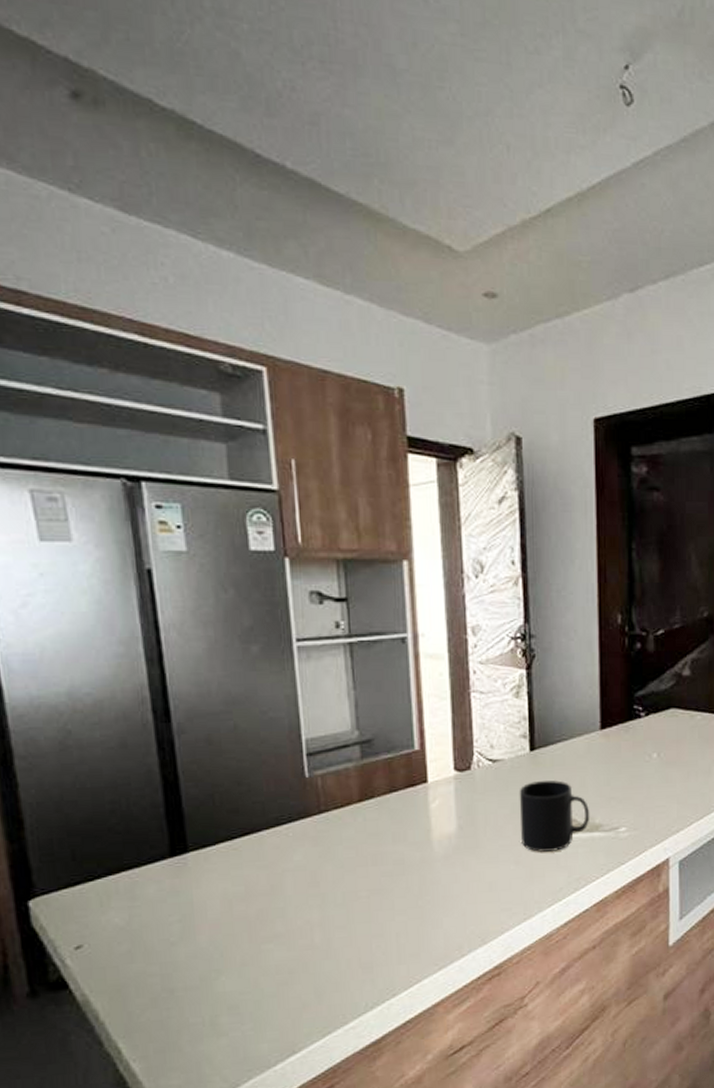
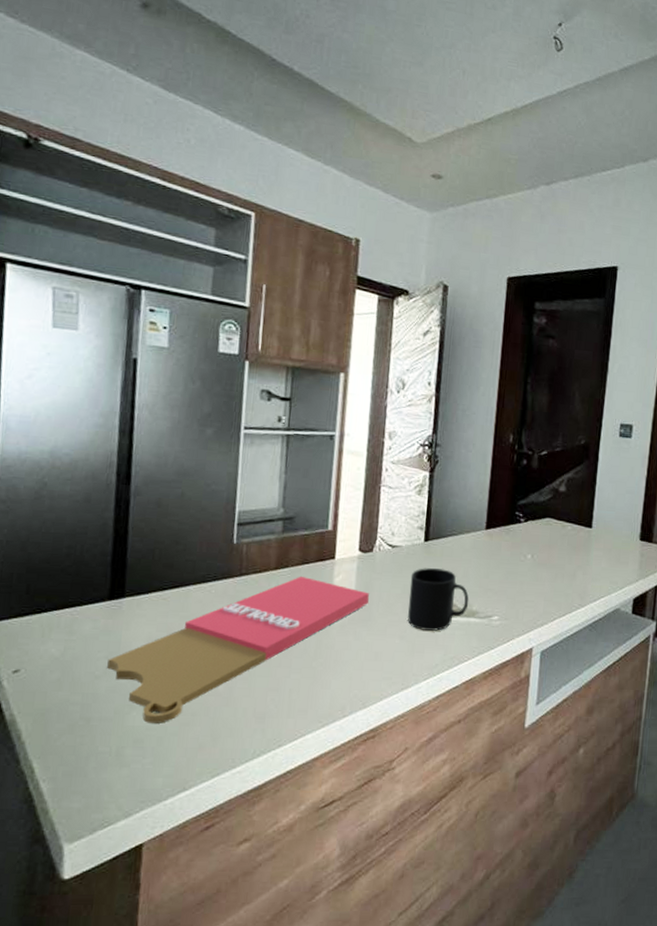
cutting board: none [182,806,473,987] -> present [107,576,369,723]

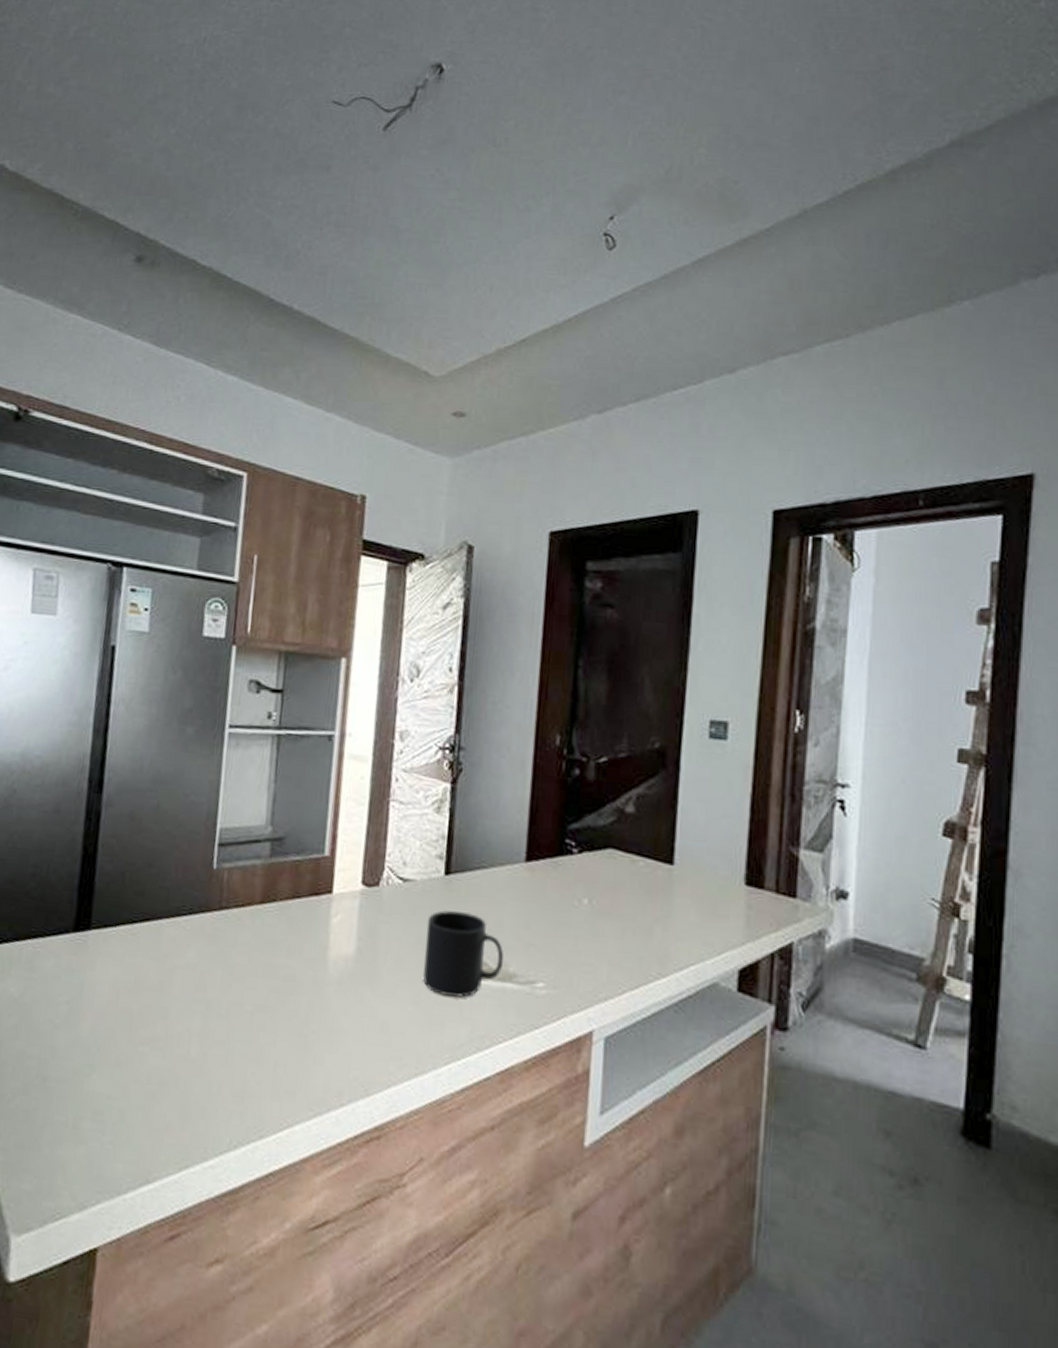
cutting board: present [107,576,369,723] -> none [68,913,374,1092]

